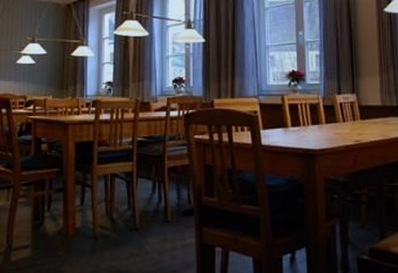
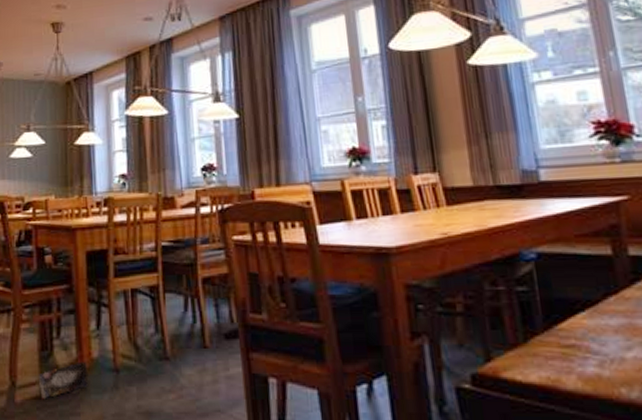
bag: none [31,230,72,259] -> present [39,361,89,400]

